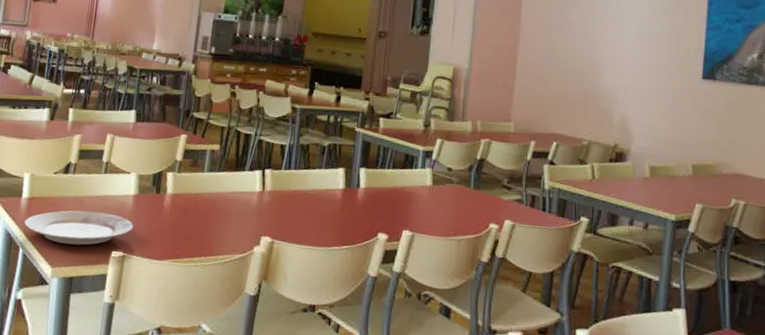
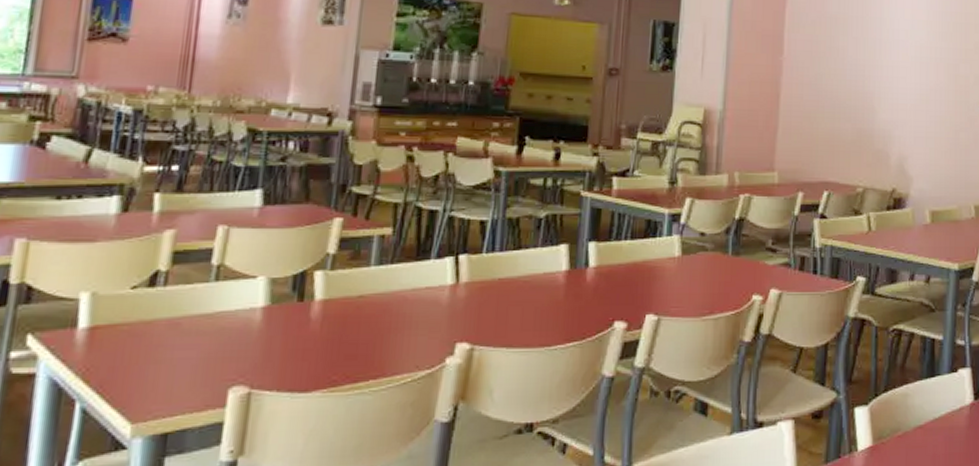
plate: present [23,210,134,246] -> none [80,336,265,388]

